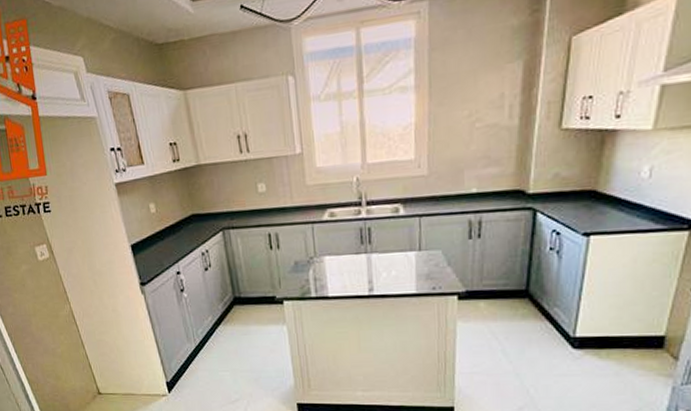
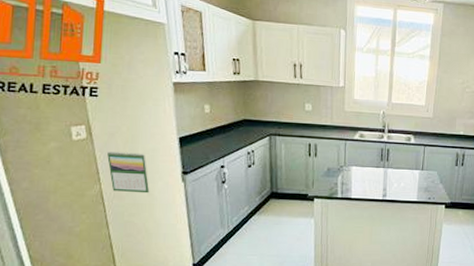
calendar: none [70,267,114,310] -> present [107,152,150,194]

